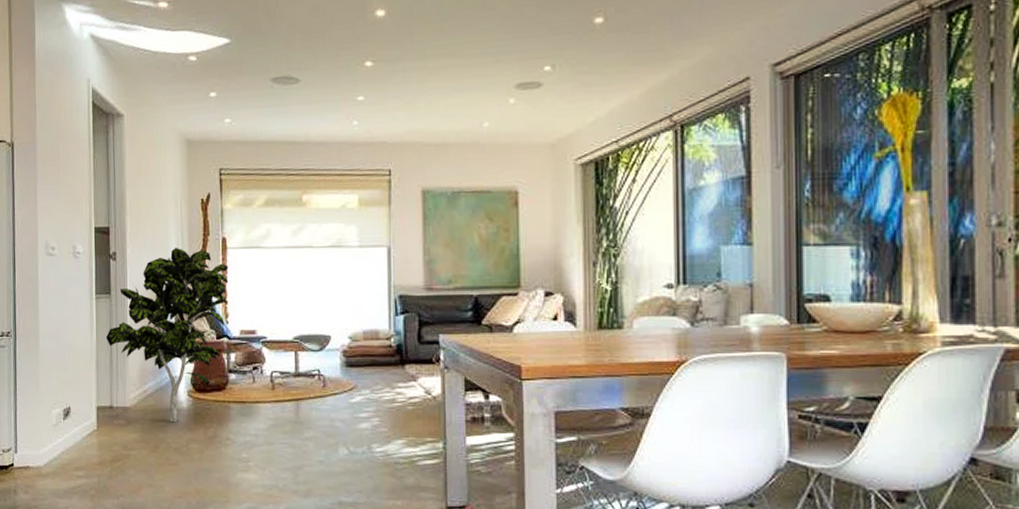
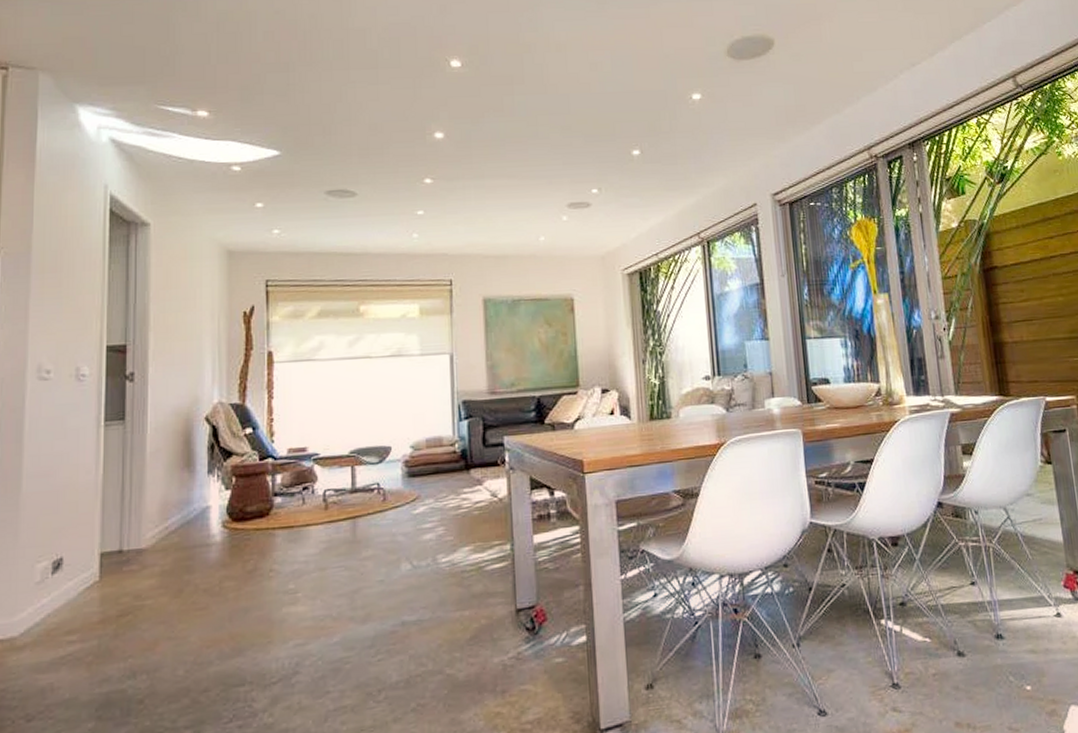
indoor plant: present [105,247,228,423] -> none [116,363,275,561]

